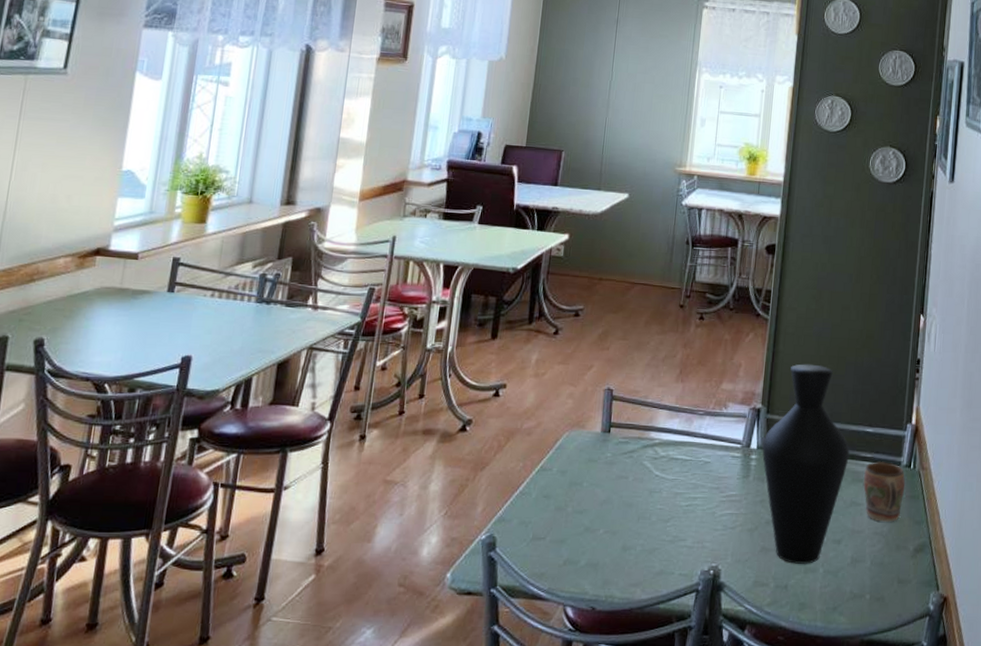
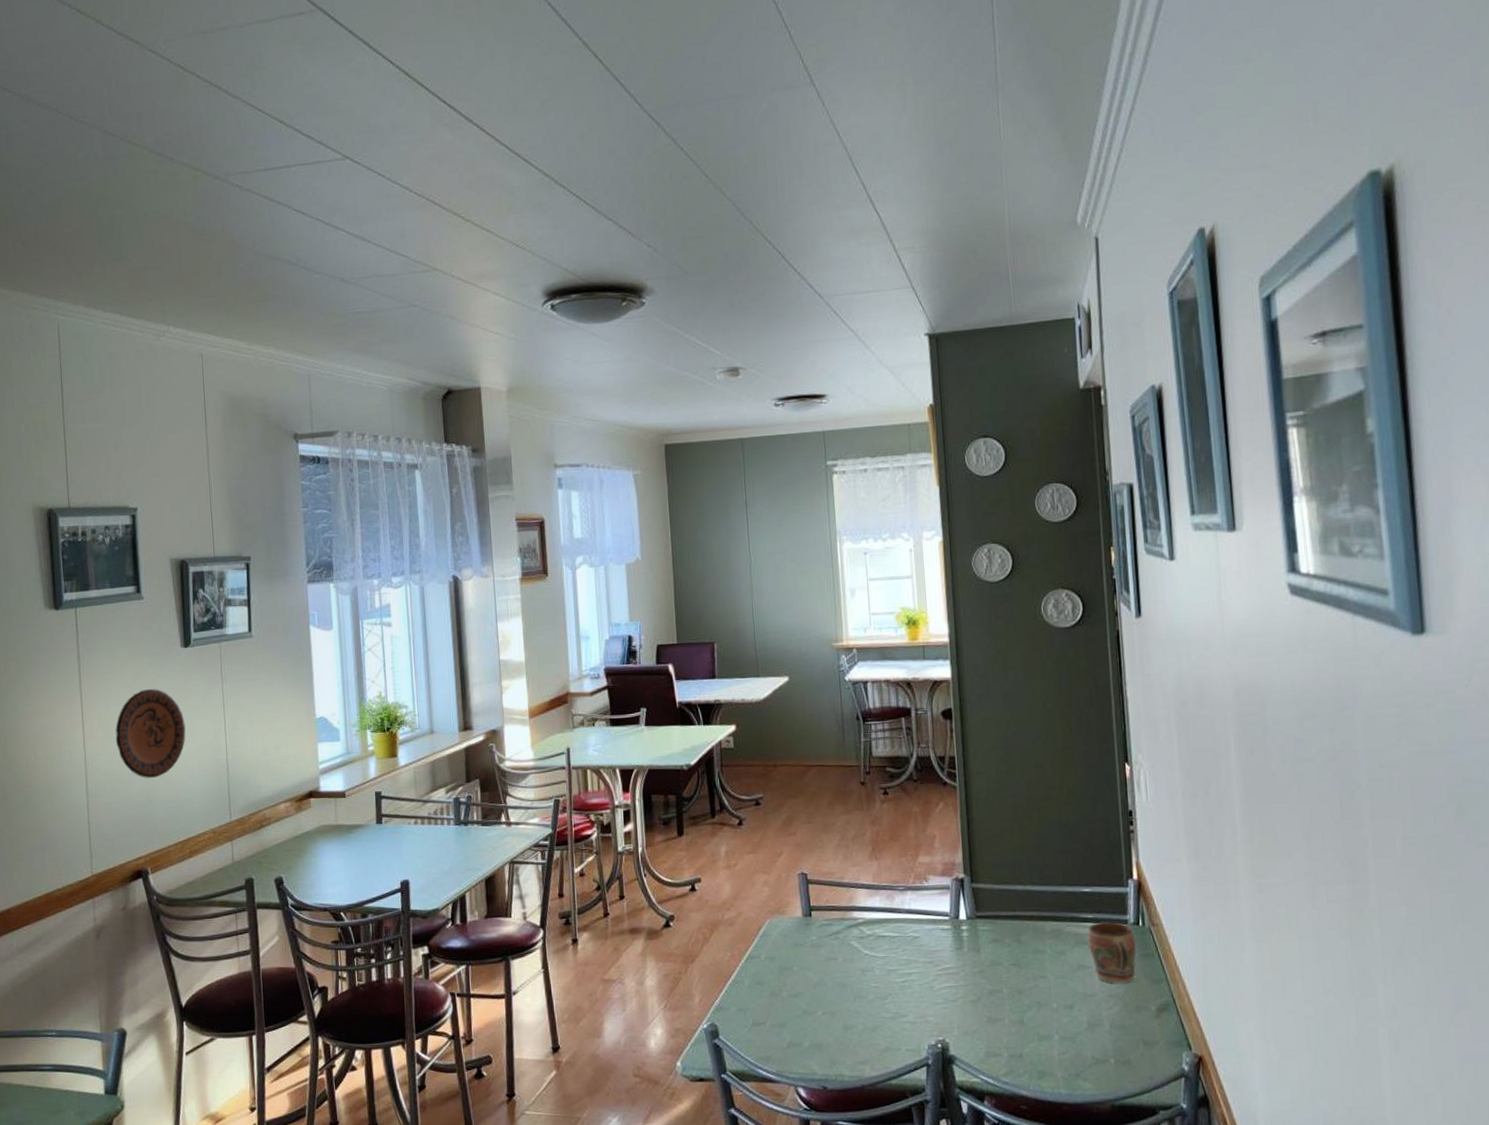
vase: present [762,363,850,564] -> none [971,827,1069,1032]

